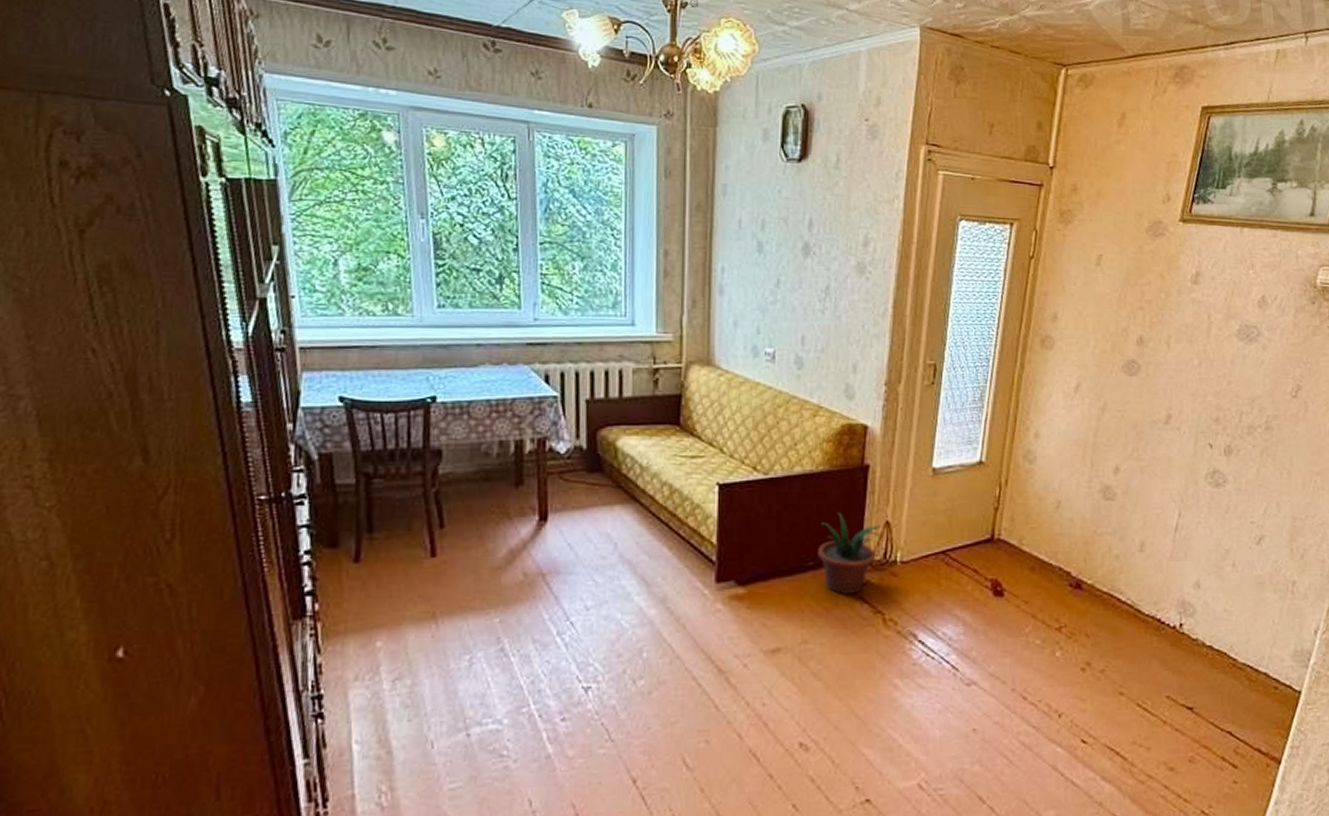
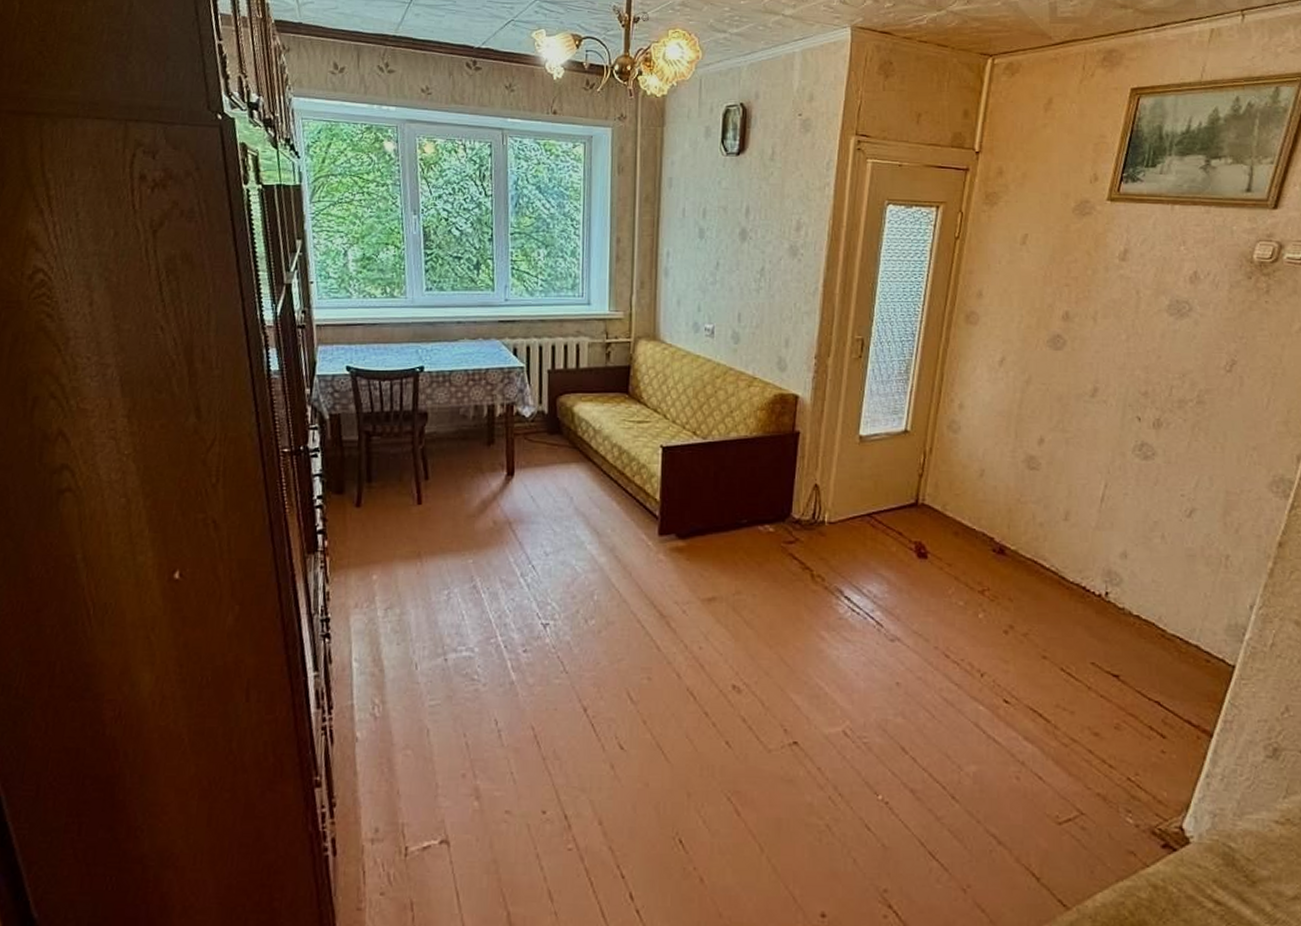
potted plant: present [818,513,884,594] -> none [751,475,812,550]

